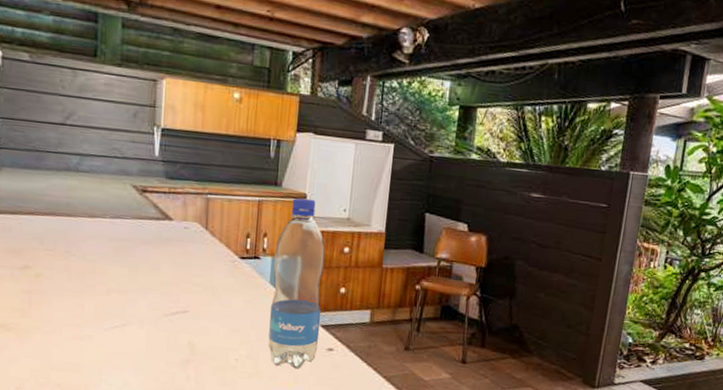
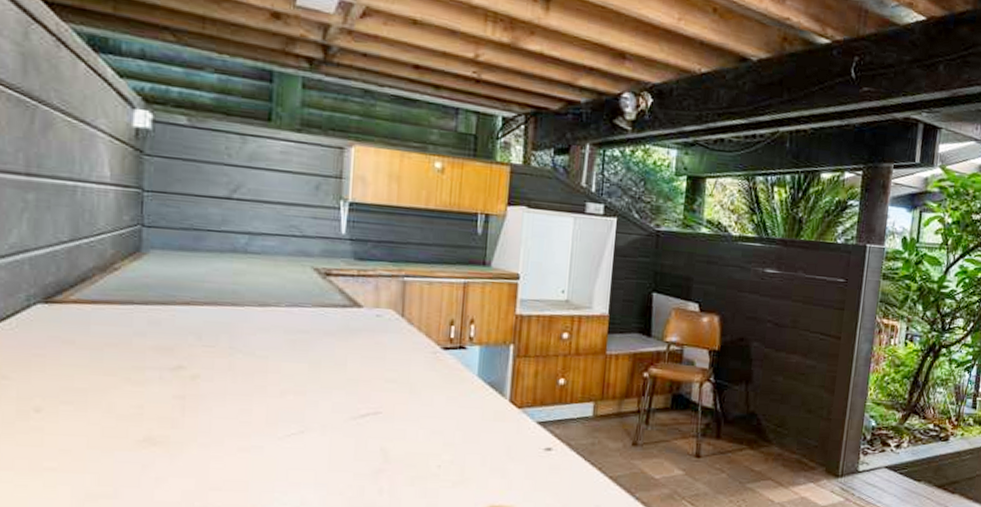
bottle: present [268,198,326,369] -> none [476,278,542,474]

